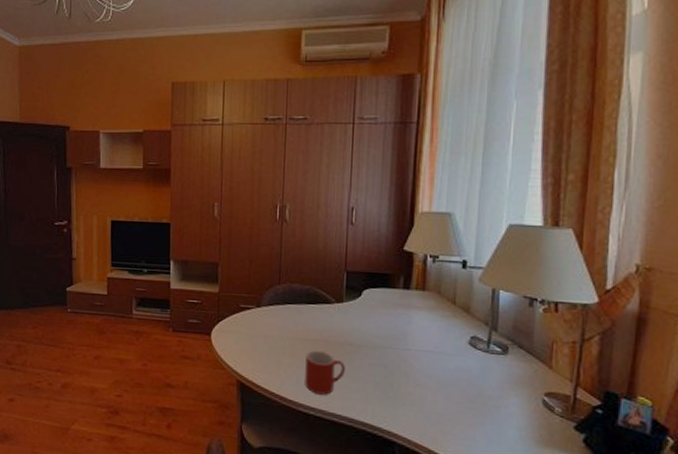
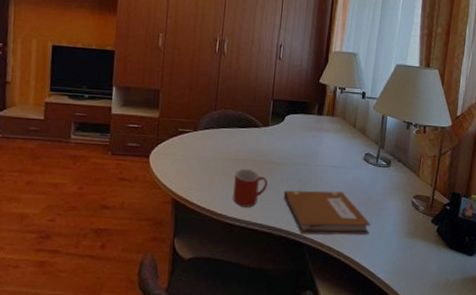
notebook: none [365,377,485,438] -> present [283,190,372,235]

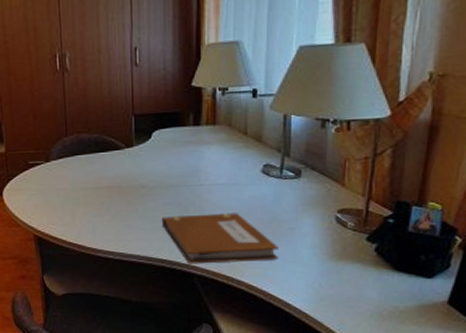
mug: present [233,168,268,207] -> none [100,196,140,239]

